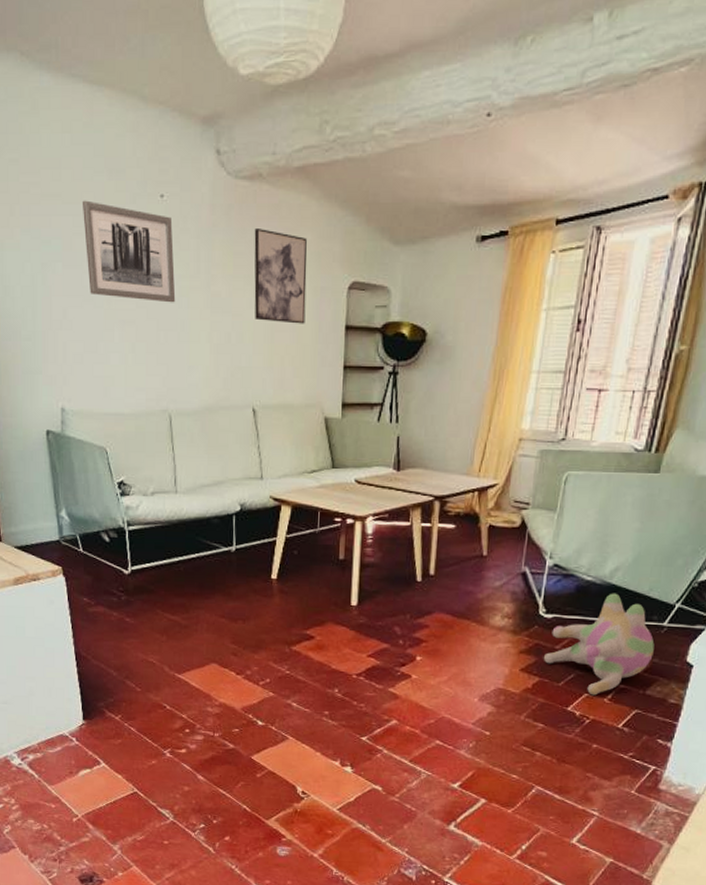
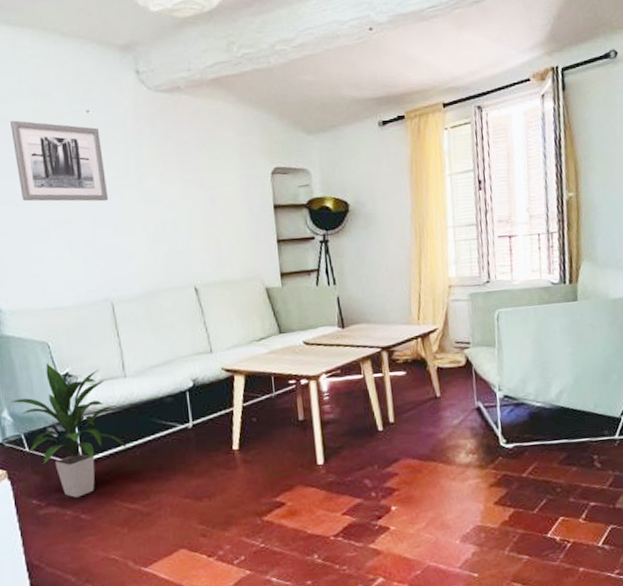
indoor plant: none [68,468,172,601] -> present [10,363,127,498]
wall art: present [254,229,307,324] -> none [178,131,236,209]
plush toy: present [543,593,655,696] -> none [513,414,614,518]

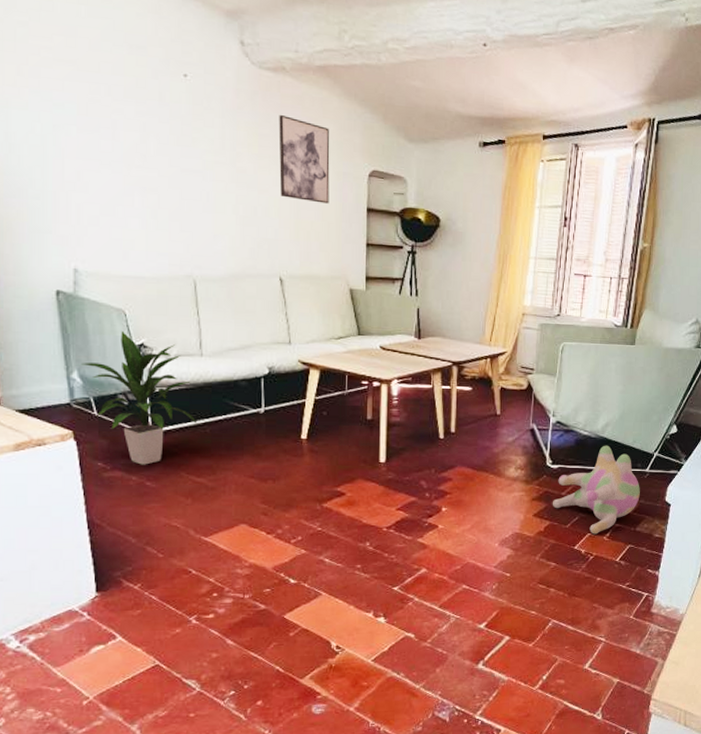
wall art: present [9,120,109,202] -> none [99,70,200,175]
wall art: none [178,131,236,209] -> present [278,115,330,204]
plush toy: none [513,414,614,518] -> present [552,445,640,535]

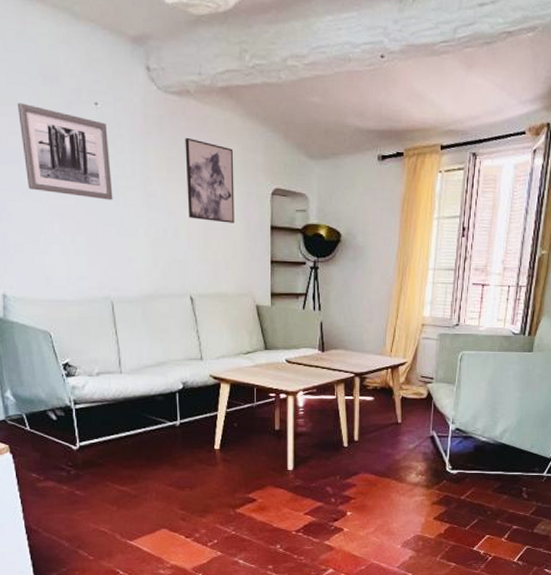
indoor plant: present [81,330,198,465] -> none [13,351,120,475]
wall art: none [99,70,200,175] -> present [17,102,113,200]
plush toy: present [552,445,640,535] -> none [451,450,538,536]

